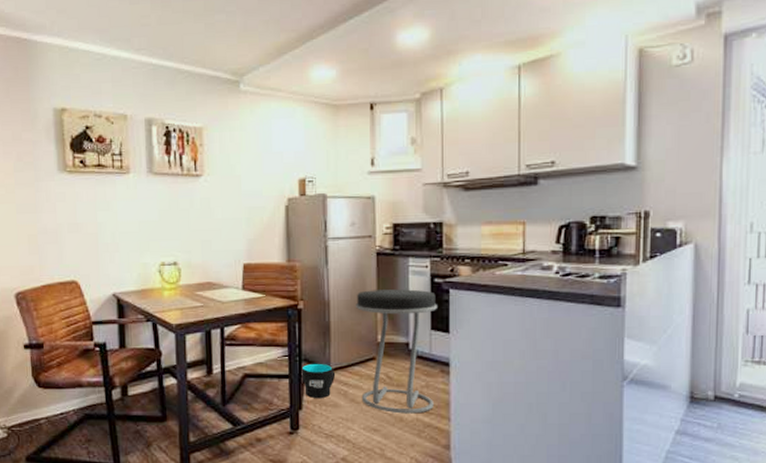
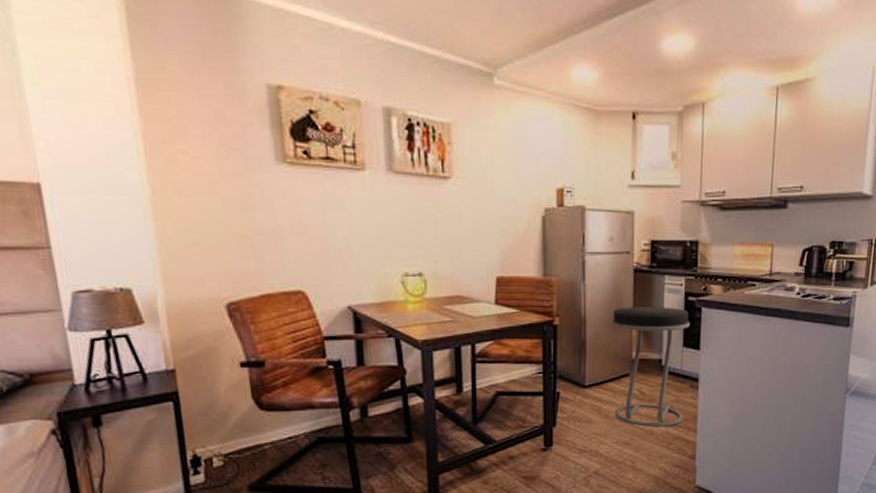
cup sleeve: present [301,363,336,399] -> none [556,380,590,415]

